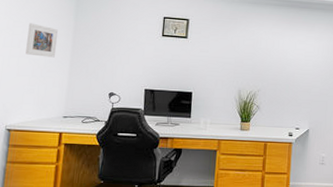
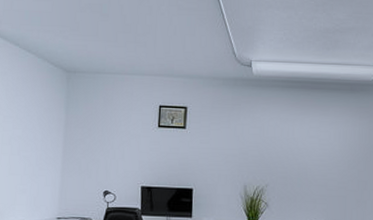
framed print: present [25,23,59,58] -> none [16,117,49,154]

